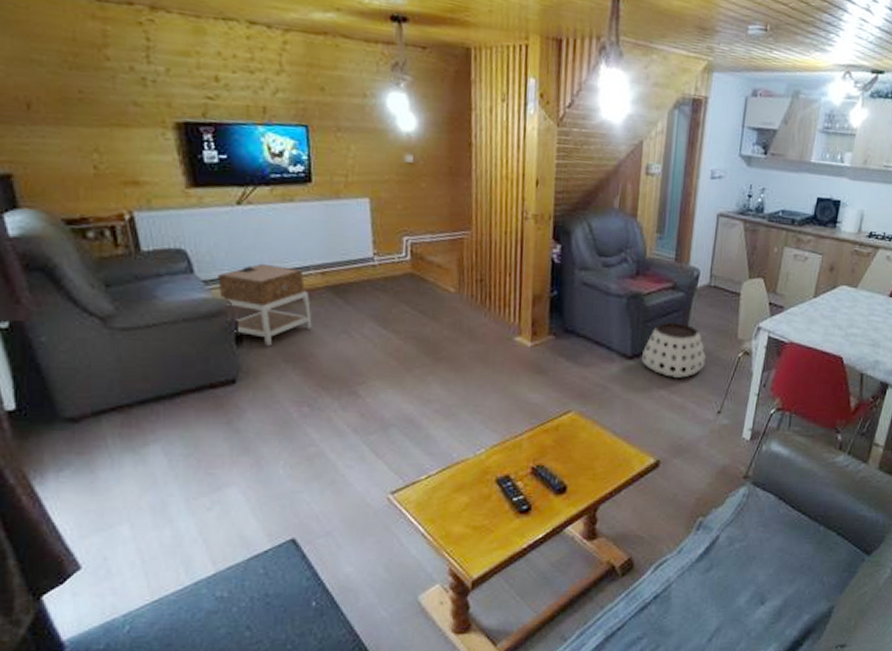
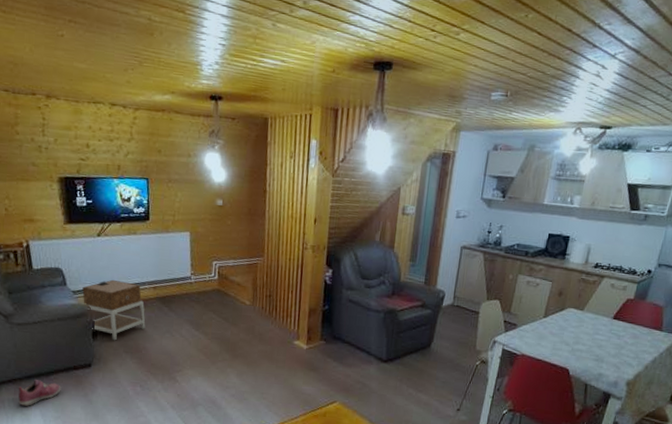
shoe: none [126,405,193,442] -> present [18,380,61,406]
basket: present [641,321,706,378] -> none [394,333,448,380]

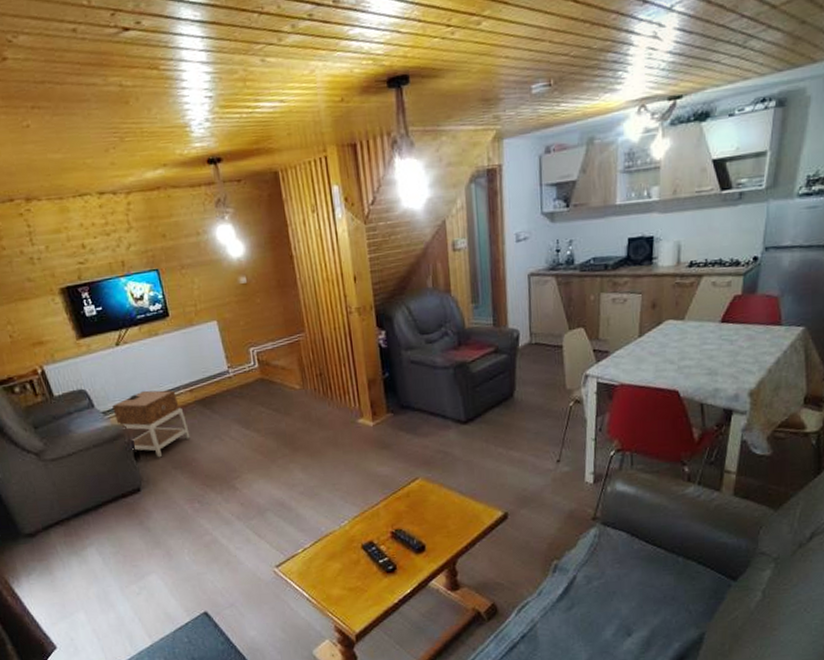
shoe: present [18,380,61,406] -> none [67,516,114,547]

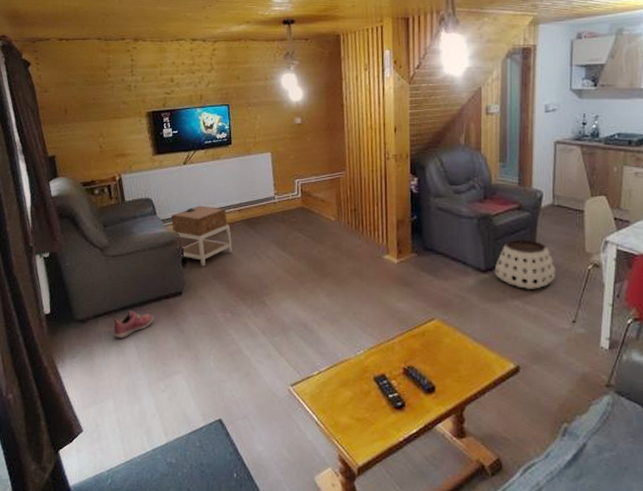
shoe: none [67,516,114,547] -> present [113,311,154,338]
basket: none [475,382,538,435] -> present [494,238,556,289]

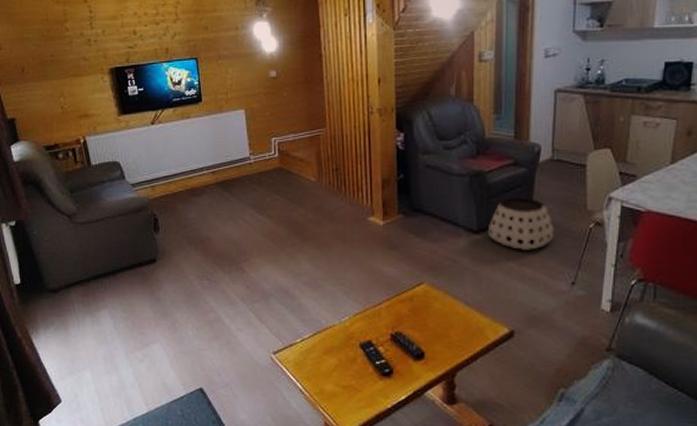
shoe: present [113,311,154,338] -> none [86,280,128,308]
nightstand: present [171,205,233,267] -> none [141,168,207,233]

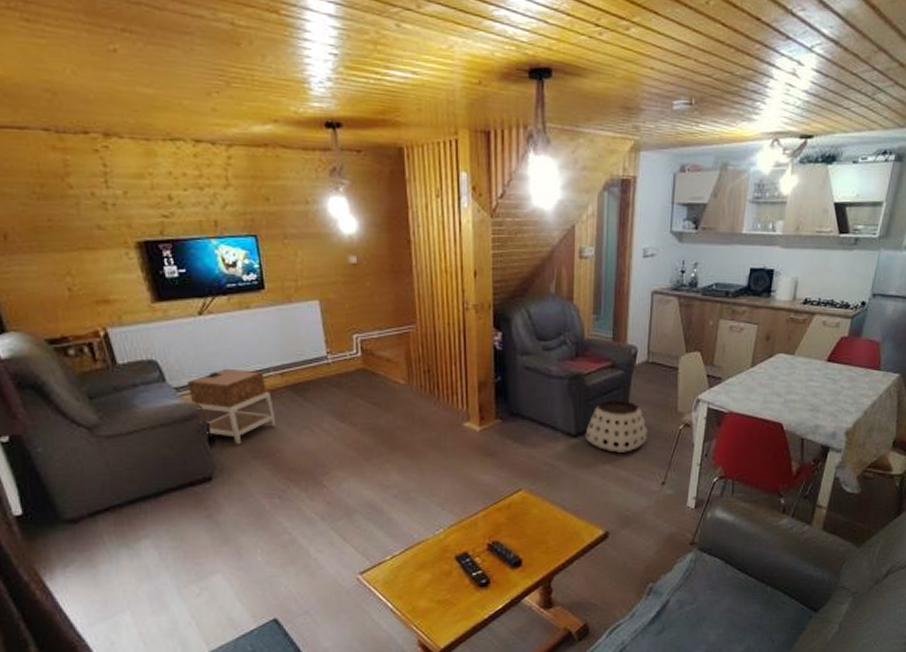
nightstand: none [141,168,207,233] -> present [187,368,276,445]

